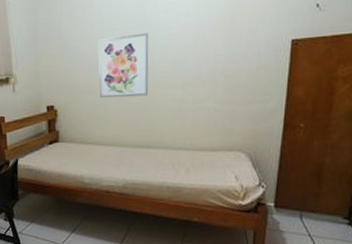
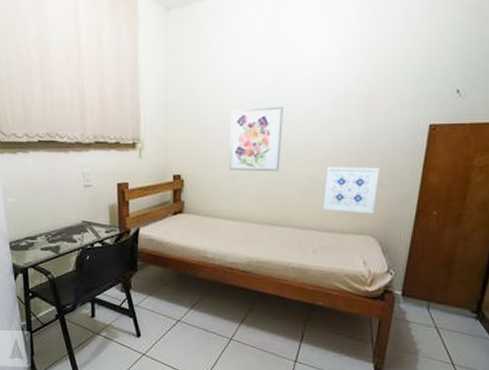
wall art: none [192,85,246,131] -> present [323,167,380,214]

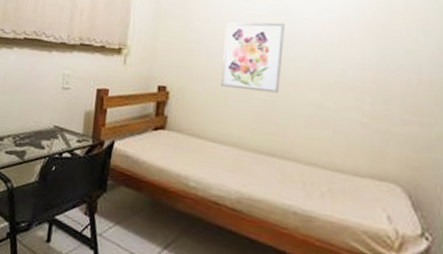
wall art: present [323,167,380,214] -> none [332,93,402,156]

